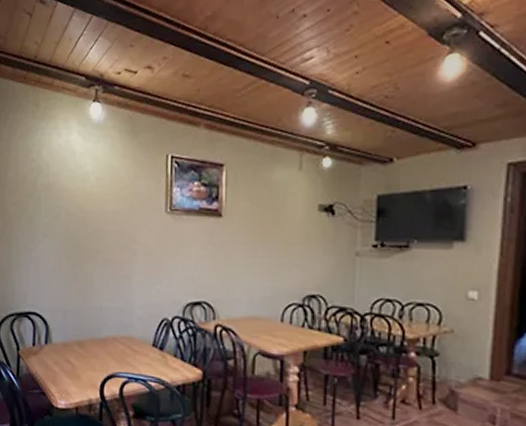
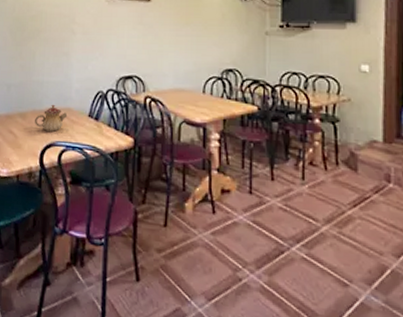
teapot: none [93,332,130,362] -> present [34,104,68,132]

